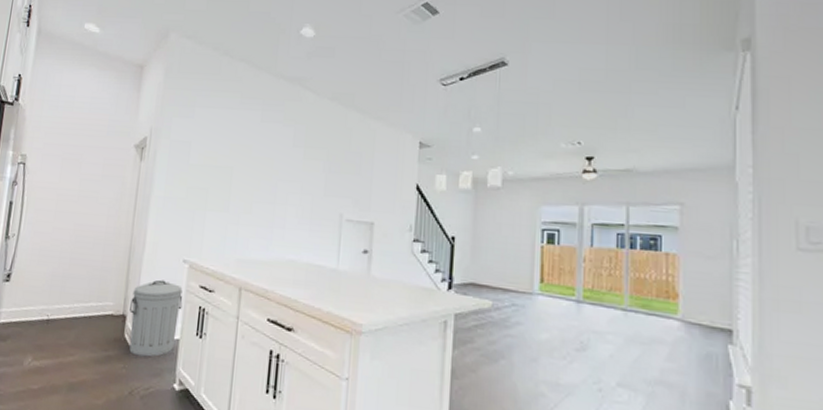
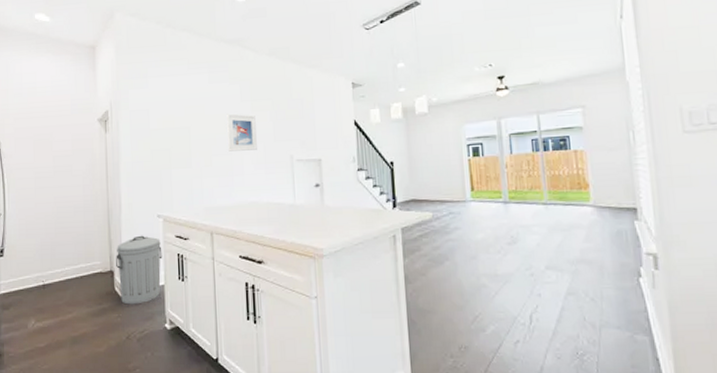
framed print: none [272,158,307,203] -> present [227,113,257,152]

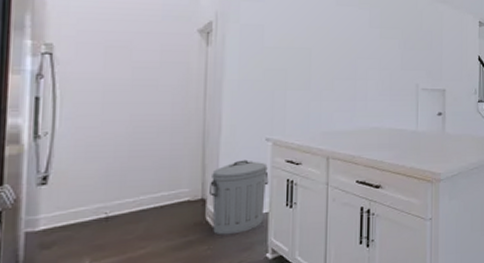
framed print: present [227,113,257,152] -> none [353,38,384,77]

